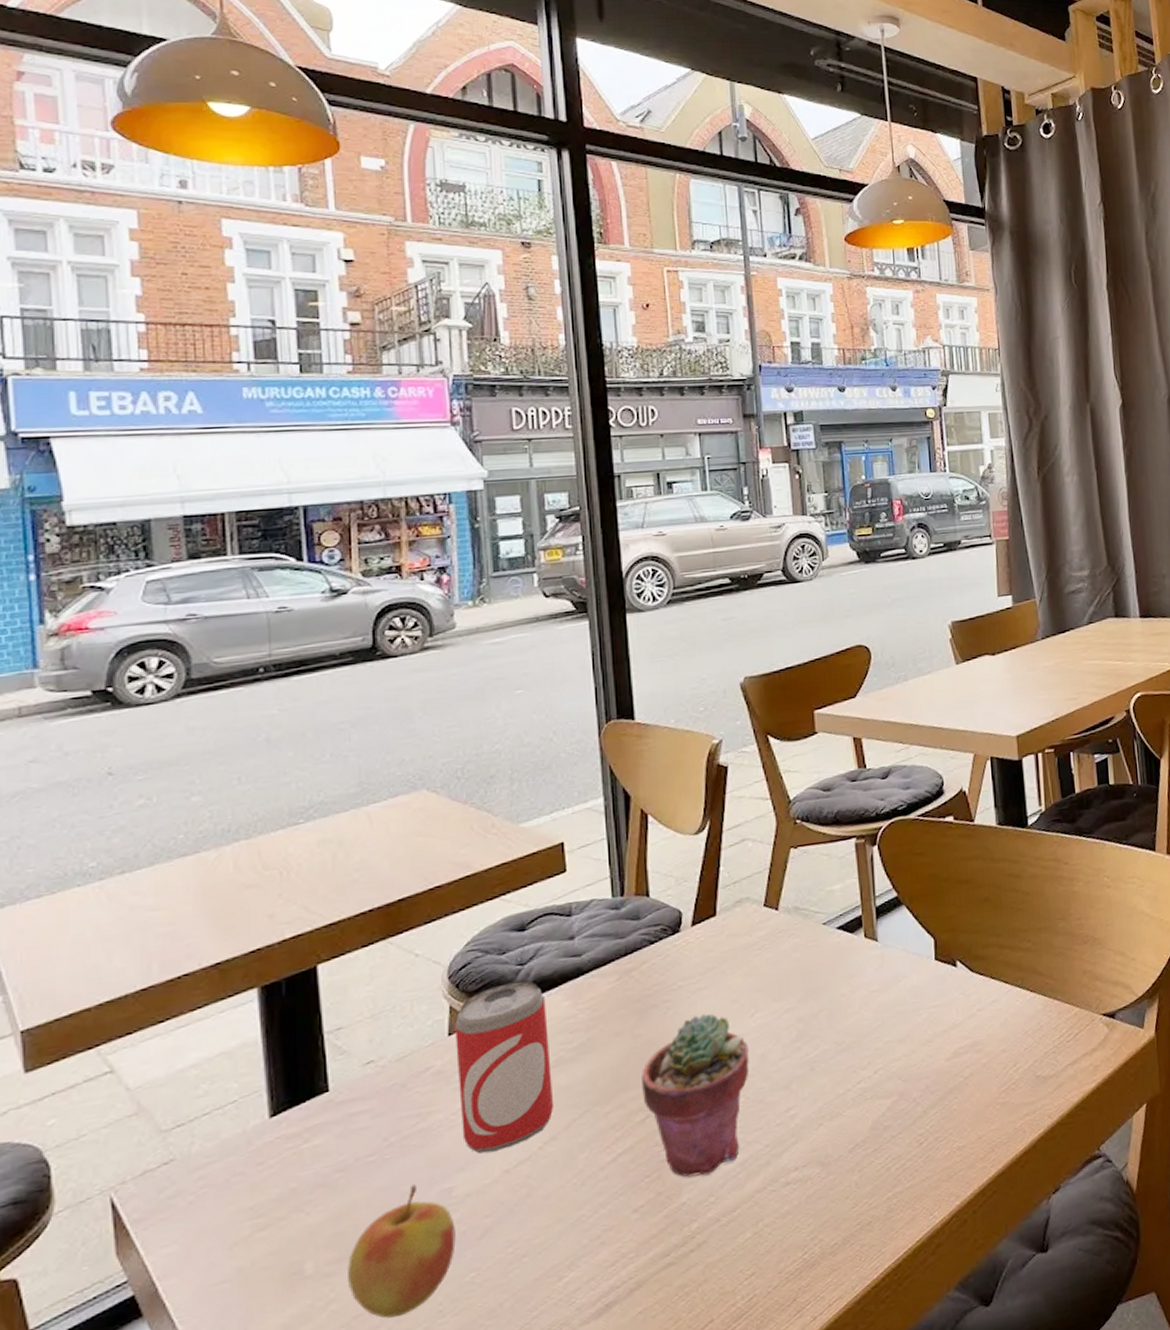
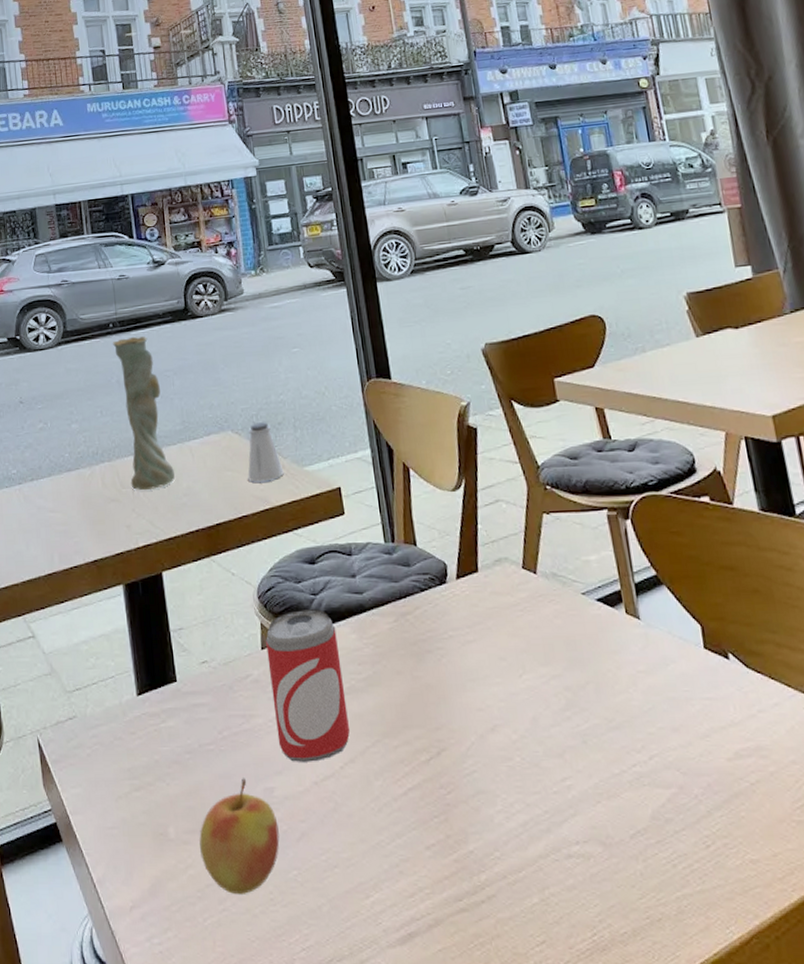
vase: none [263,682,343,871] -> present [113,336,175,491]
saltshaker: none [445,776,493,847] -> present [248,422,284,482]
potted succulent: present [641,1014,750,1177] -> none [423,667,523,829]

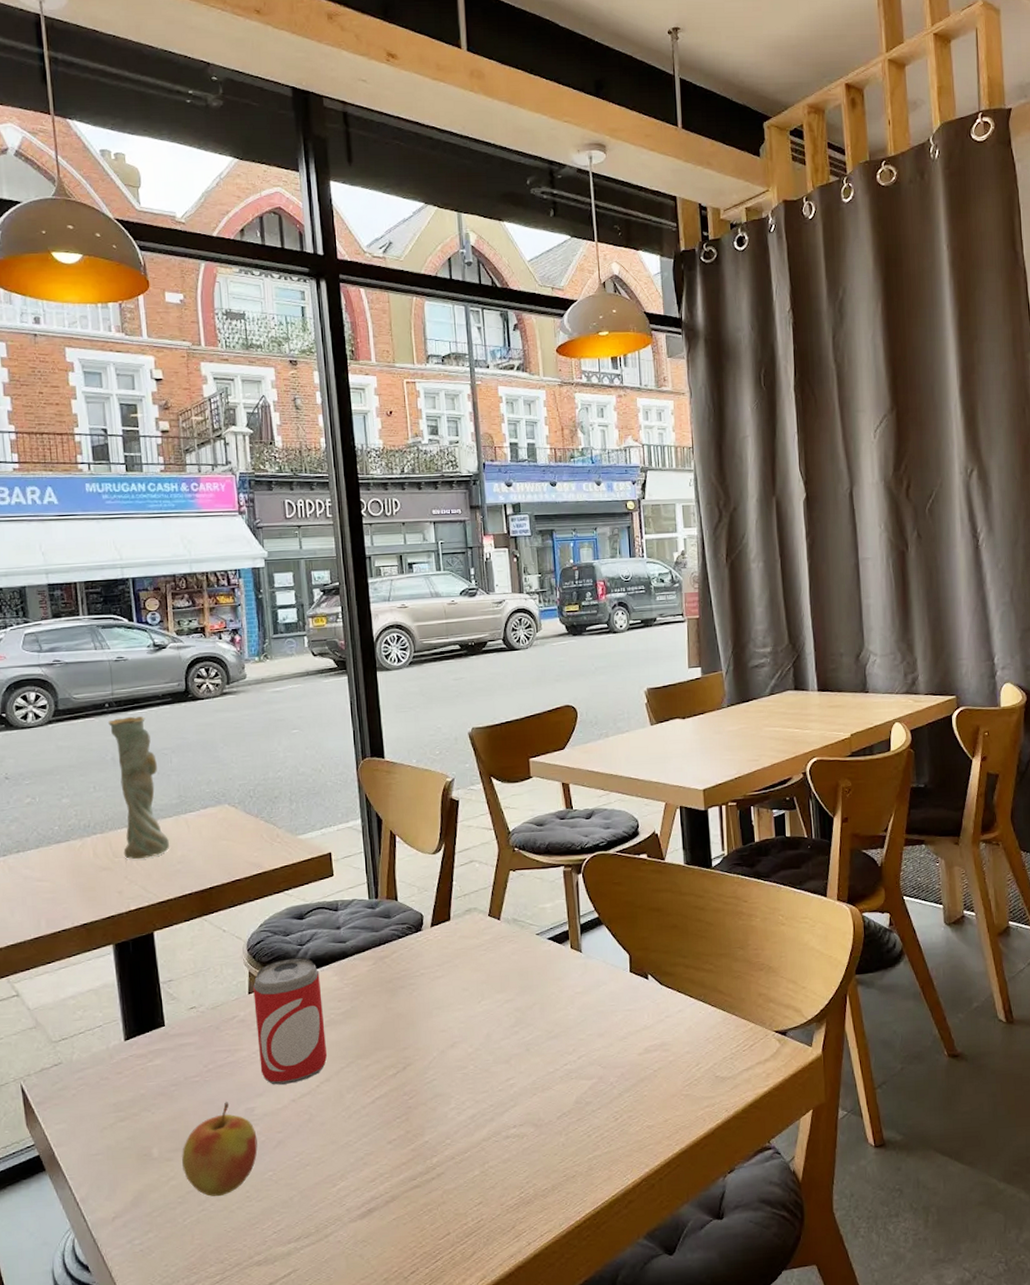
saltshaker: present [248,422,284,482] -> none [243,796,278,850]

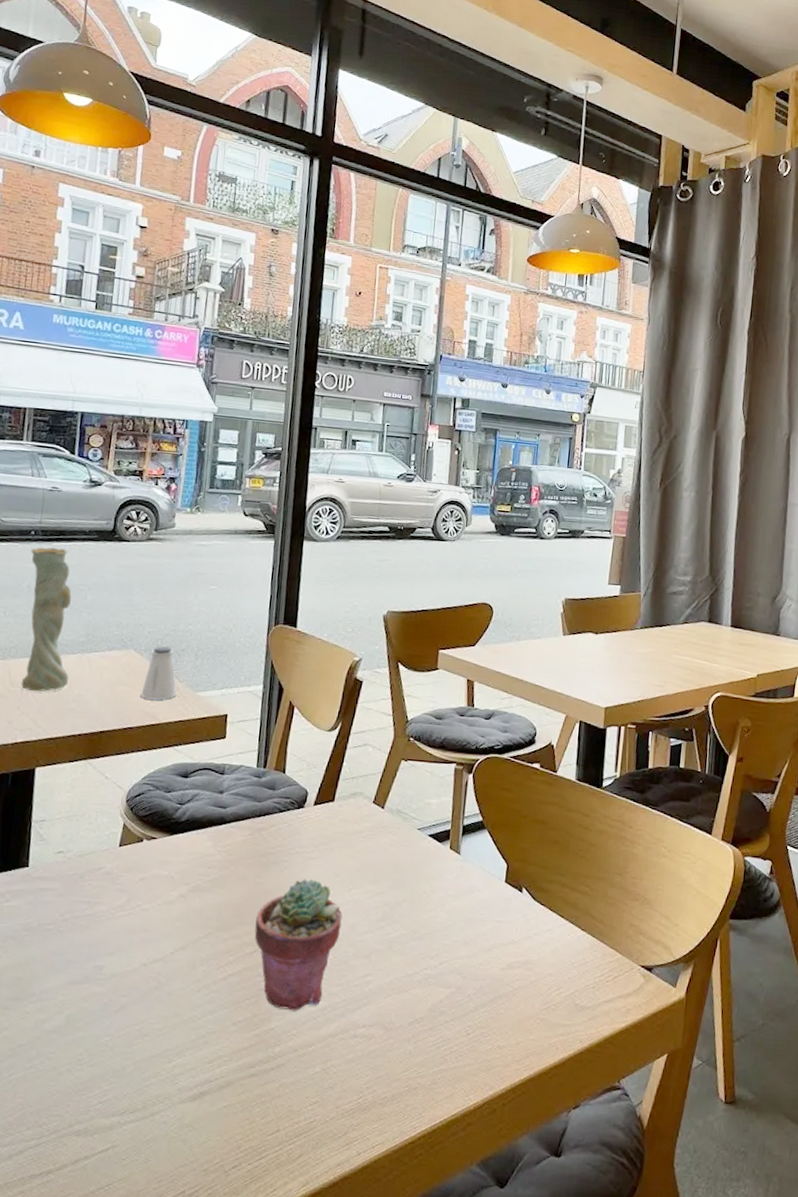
apple: present [182,1102,258,1197] -> none [18,956,101,1056]
saltshaker: none [243,796,278,850] -> present [140,646,177,700]
beer can: present [253,957,328,1085] -> none [117,816,194,947]
potted succulent: none [393,997,477,1123] -> present [254,879,343,1011]

